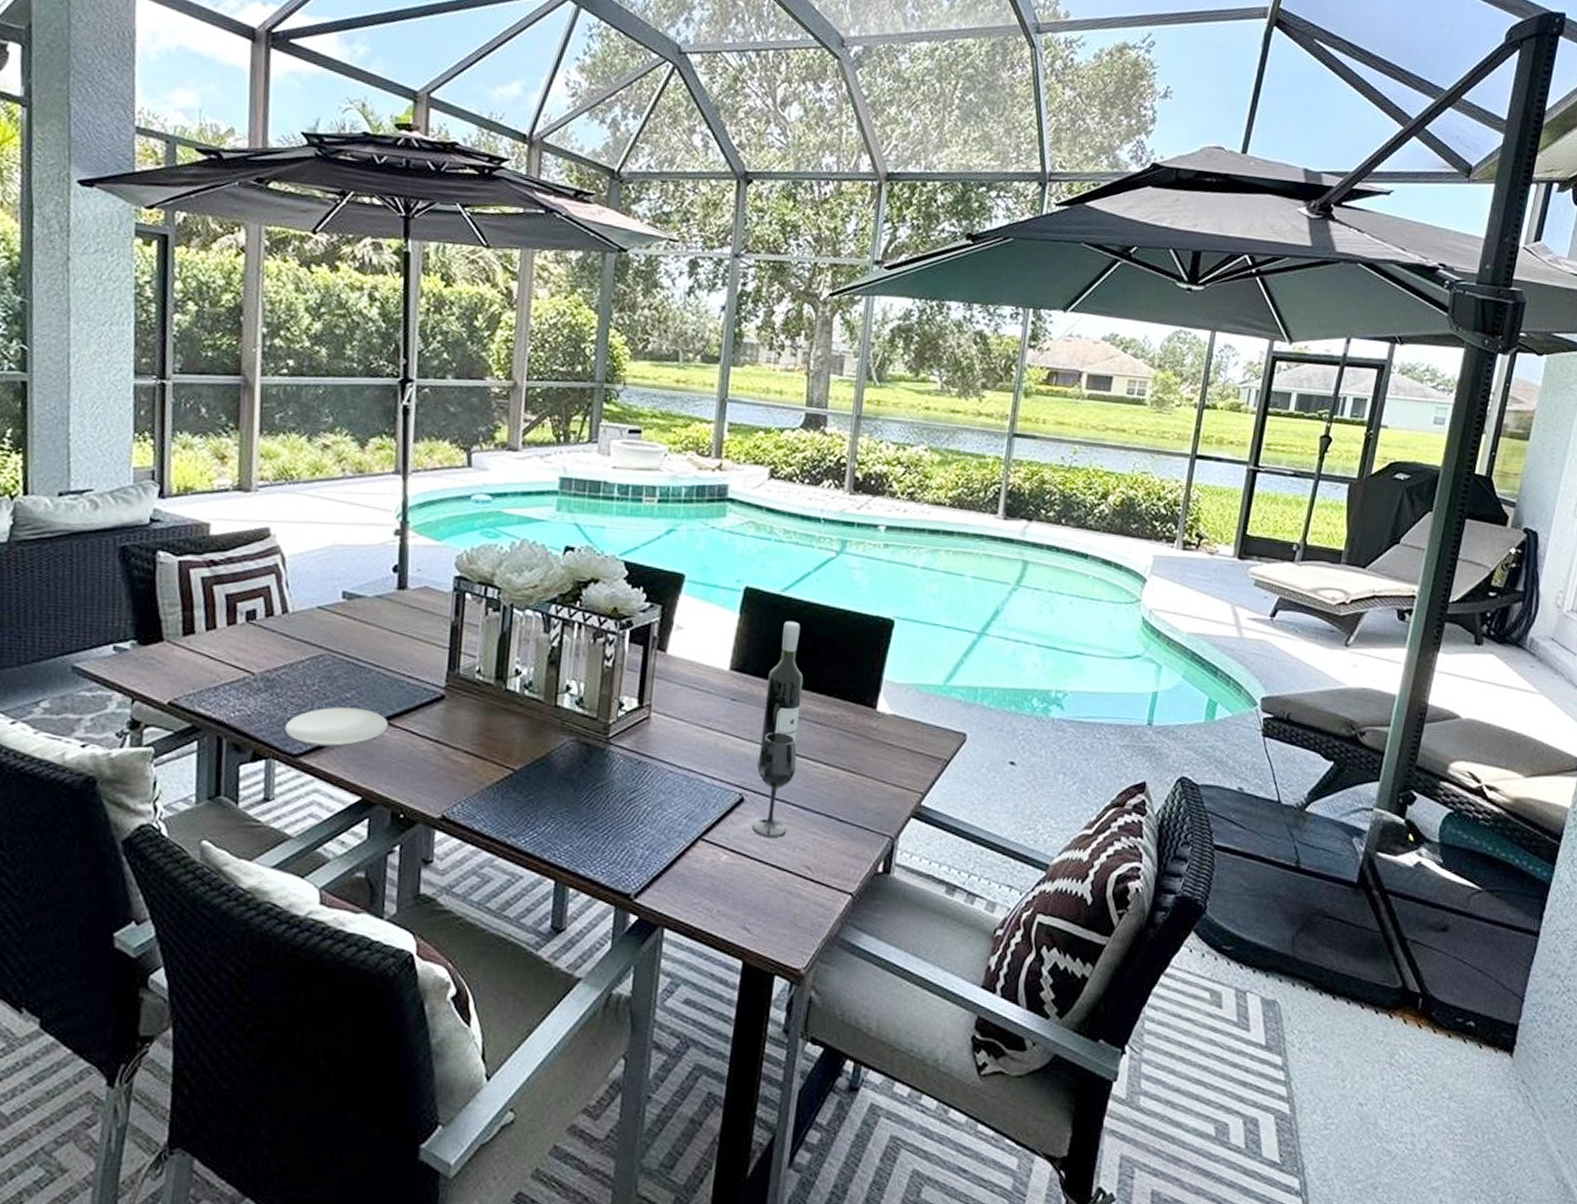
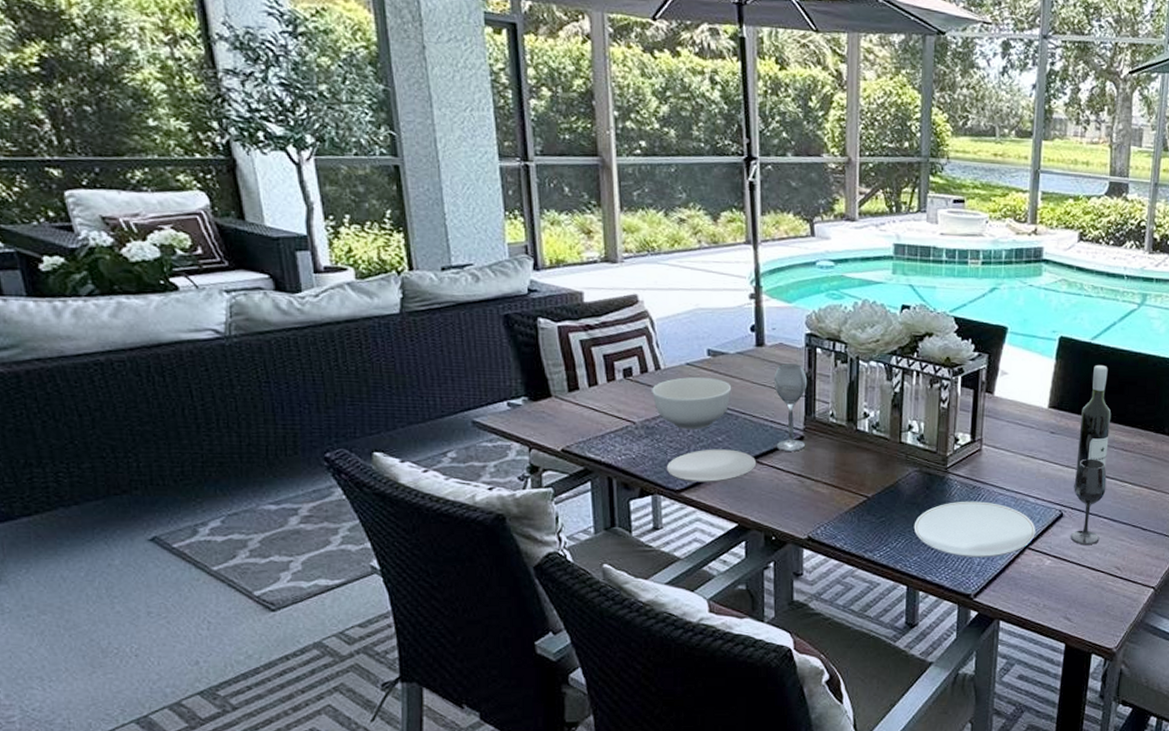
bowl: none [276,622,367,683] -> present [652,376,732,429]
wineglass: none [412,610,453,713] -> present [773,363,808,451]
plate: none [566,778,711,849] -> present [913,501,1036,558]

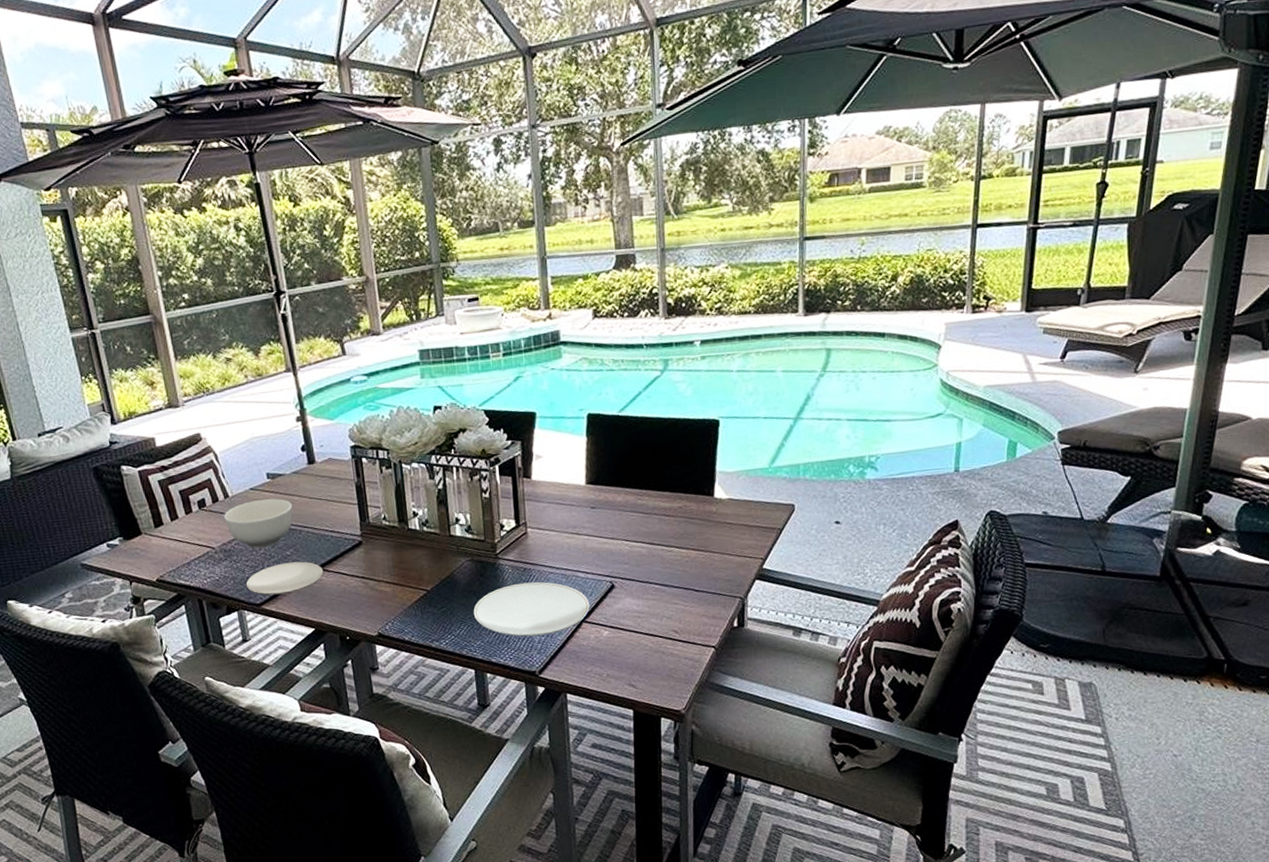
wineglass: present [773,363,808,451] -> none [327,475,365,557]
wine glass: present [1070,458,1107,545] -> none [621,527,654,613]
bottle: present [1076,364,1112,477] -> none [619,435,650,548]

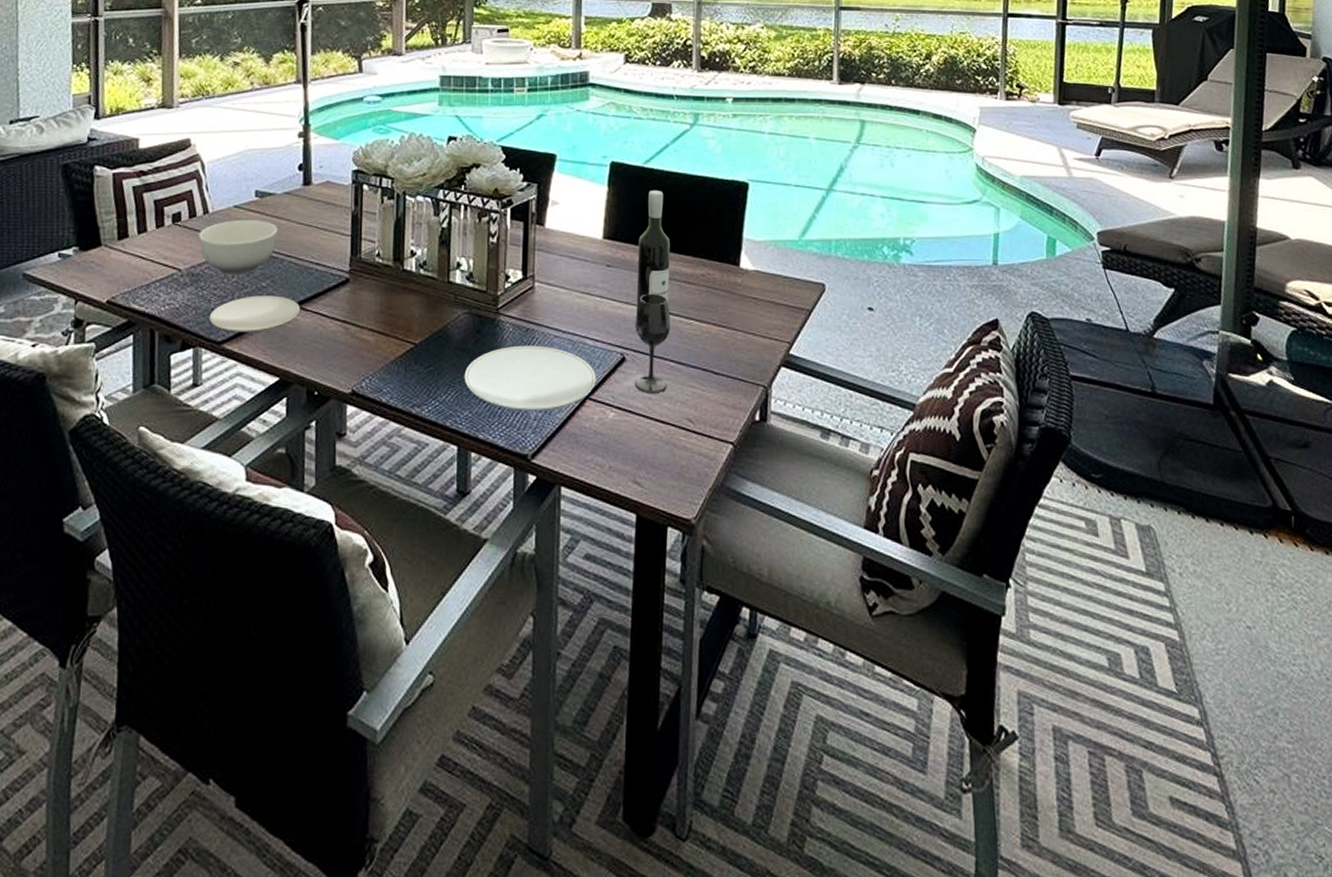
bottle: none [619,435,650,548] -> present [636,189,671,315]
wine glass: none [621,527,654,613] -> present [634,293,671,394]

